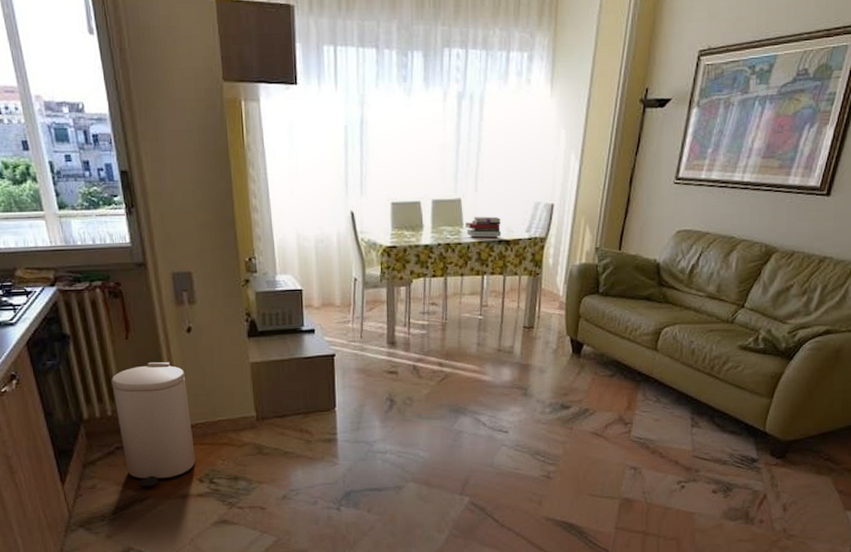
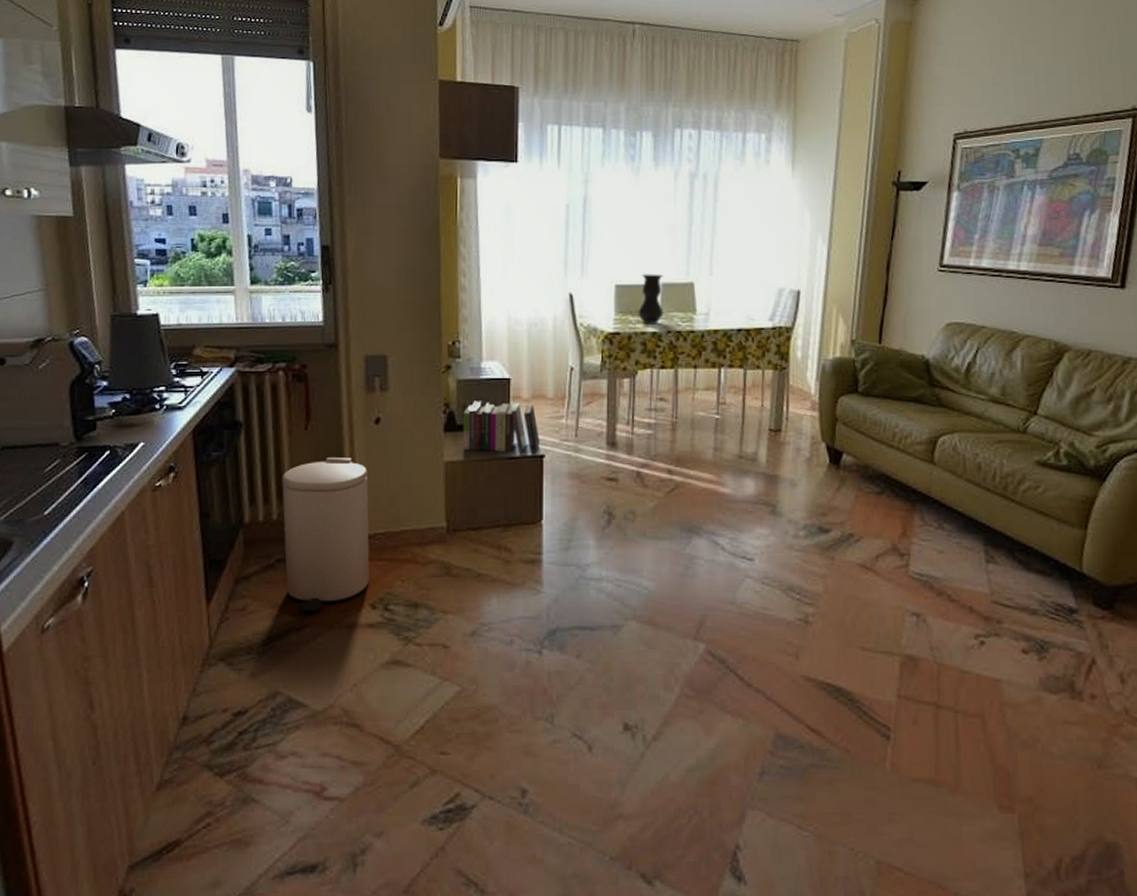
books: none [263,310,331,353] -> present [462,401,540,453]
vase: none [412,191,435,238] -> present [638,274,664,325]
books: present [465,216,502,239] -> none [698,303,741,327]

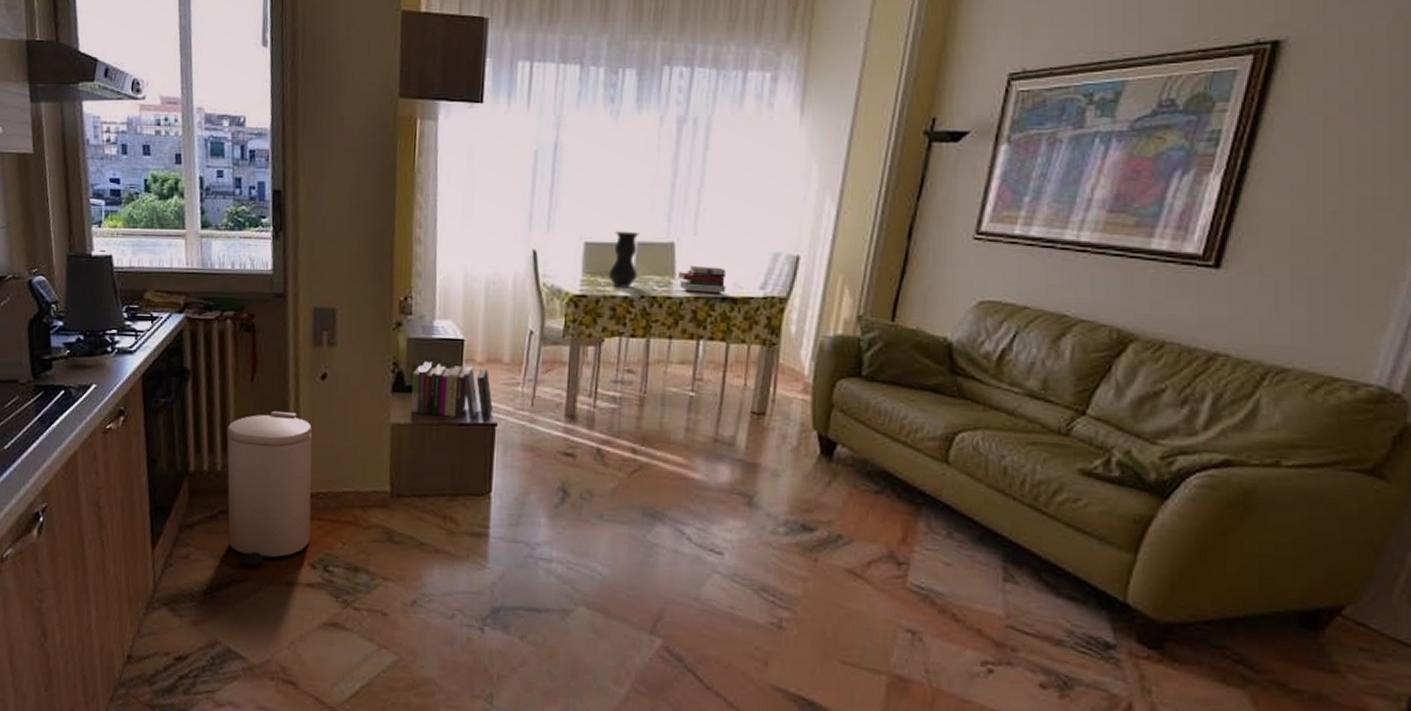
books: none [698,303,741,327] -> present [677,266,727,295]

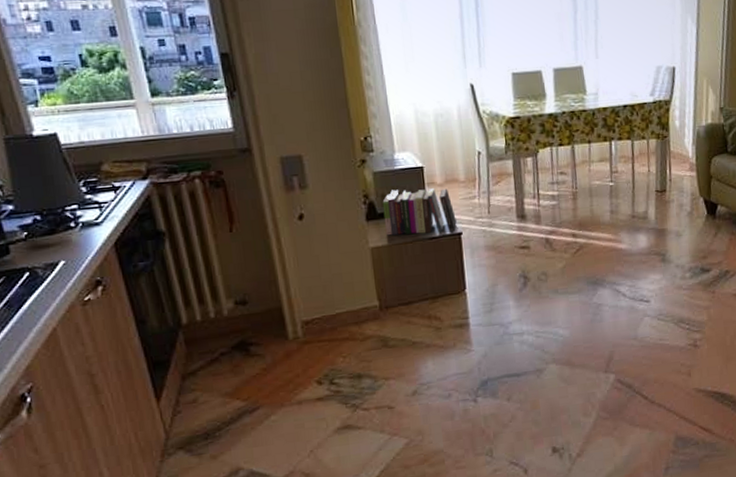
pedal bin: present [227,411,313,566] -> none [214,253,313,396]
vase: present [608,231,640,288] -> none [534,60,558,107]
books: present [677,266,727,295] -> none [588,82,626,105]

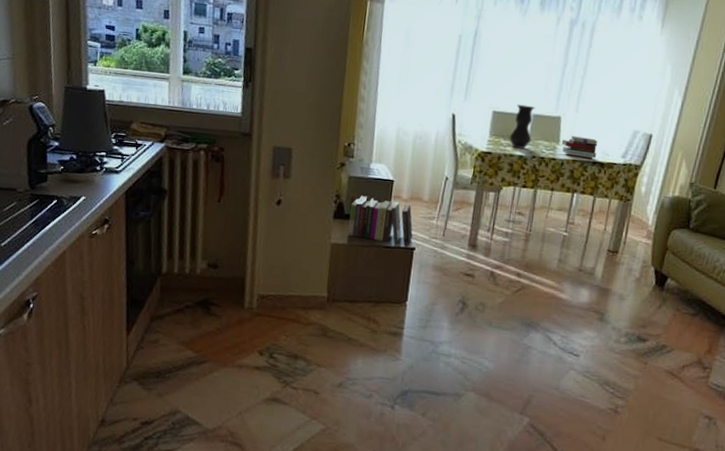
vase: none [534,60,558,107] -> present [509,104,535,150]
books: none [588,82,626,105] -> present [561,136,597,160]

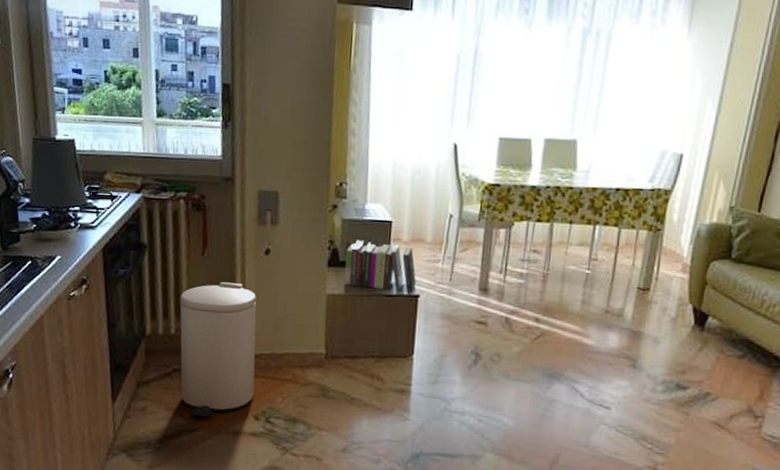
pedal bin: none [191,228,267,352] -> present [180,282,257,418]
vase: present [509,104,535,150] -> none [519,128,547,179]
books: present [561,136,597,160] -> none [578,161,620,186]

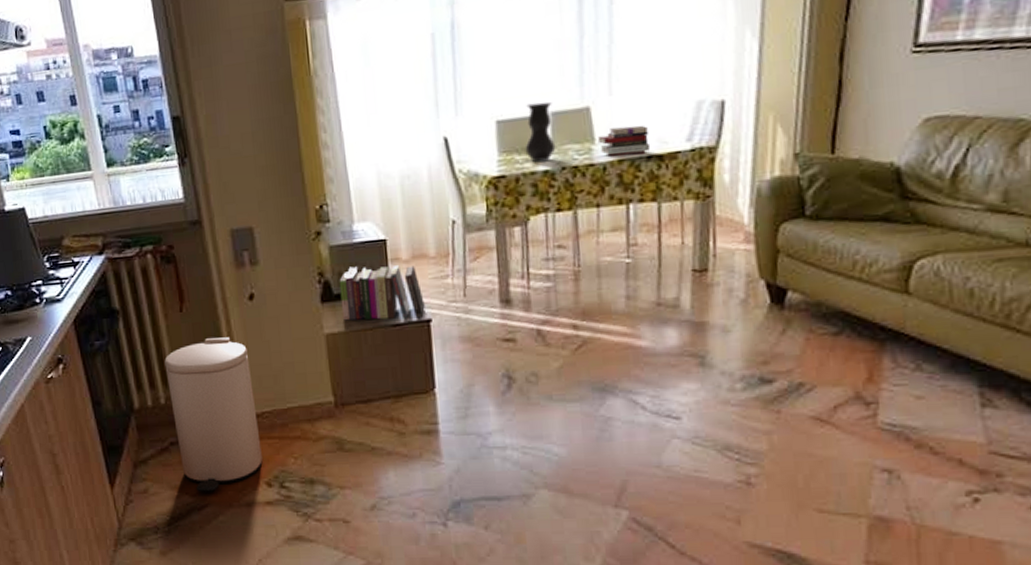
vase: none [519,128,547,179] -> present [525,102,556,162]
books: none [578,161,620,186] -> present [597,125,651,156]

